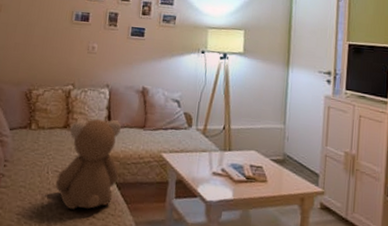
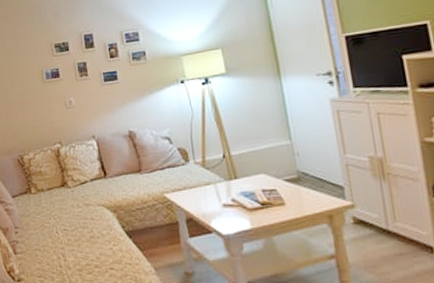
teddy bear: present [55,119,121,209] -> none [67,170,126,264]

